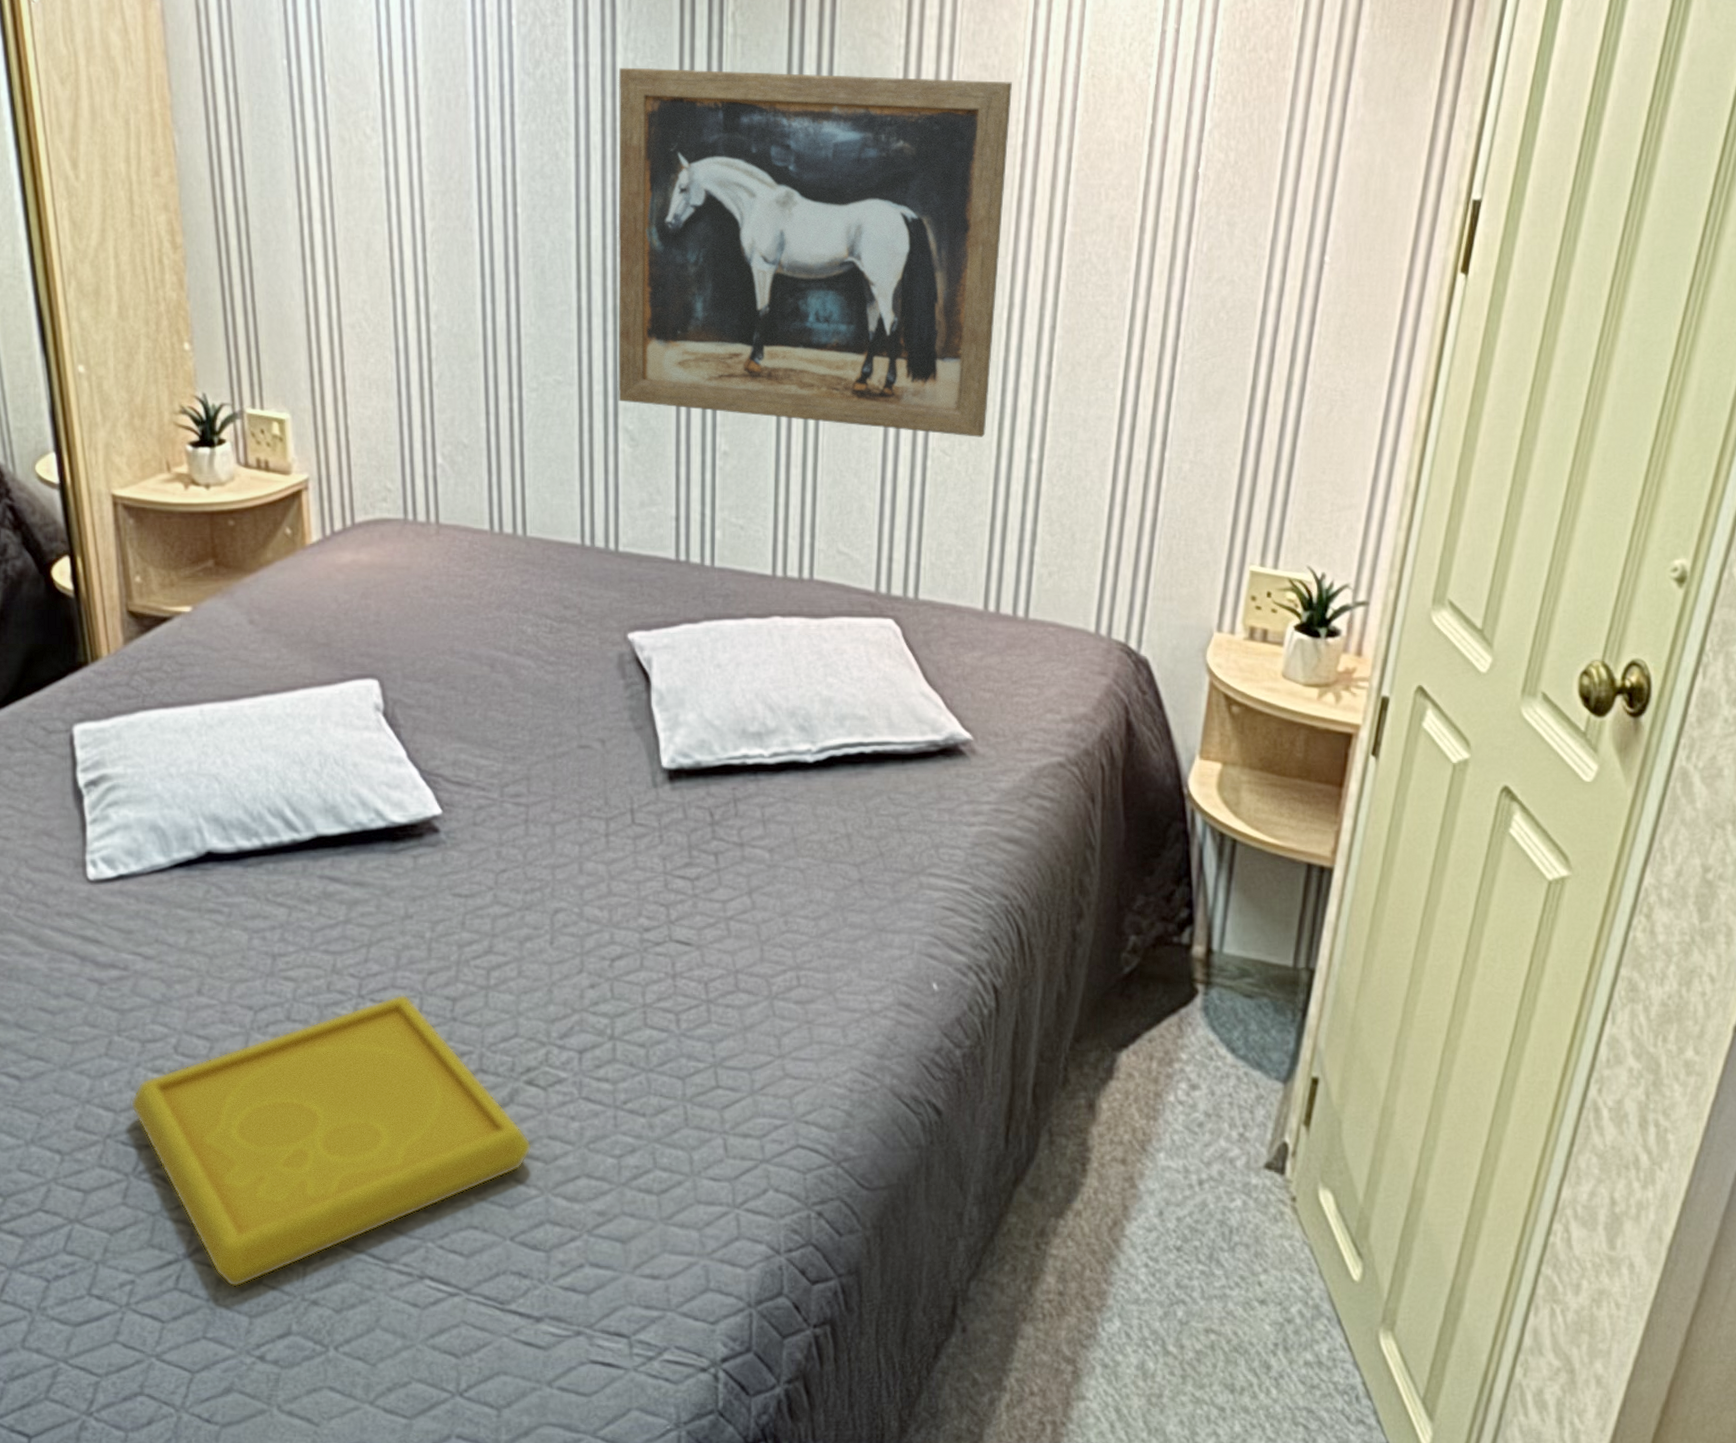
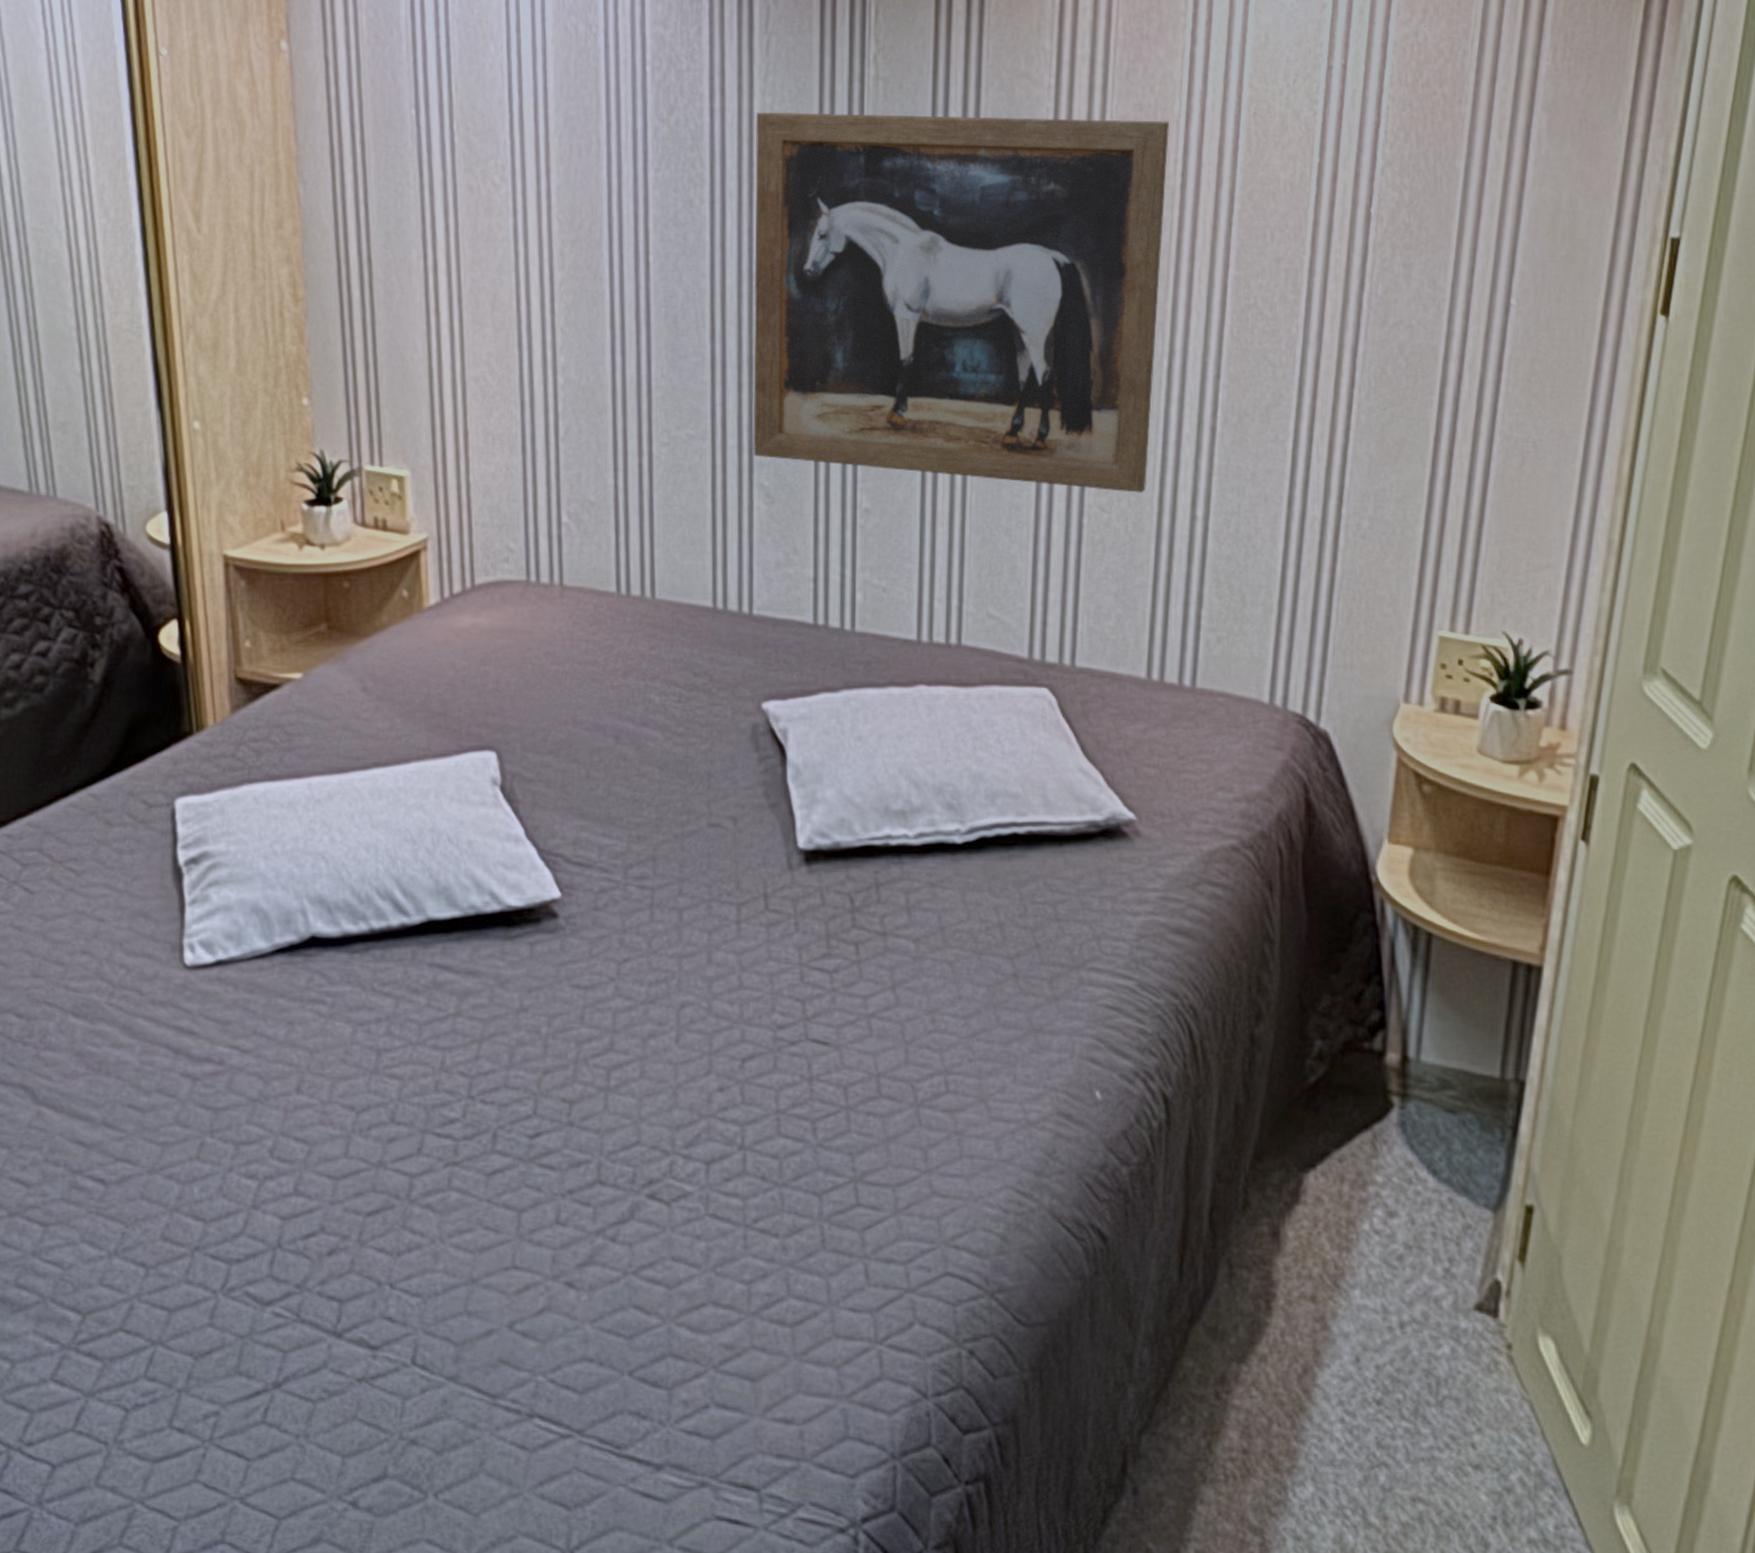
serving tray: present [130,994,532,1287] -> none [221,1095,654,1422]

